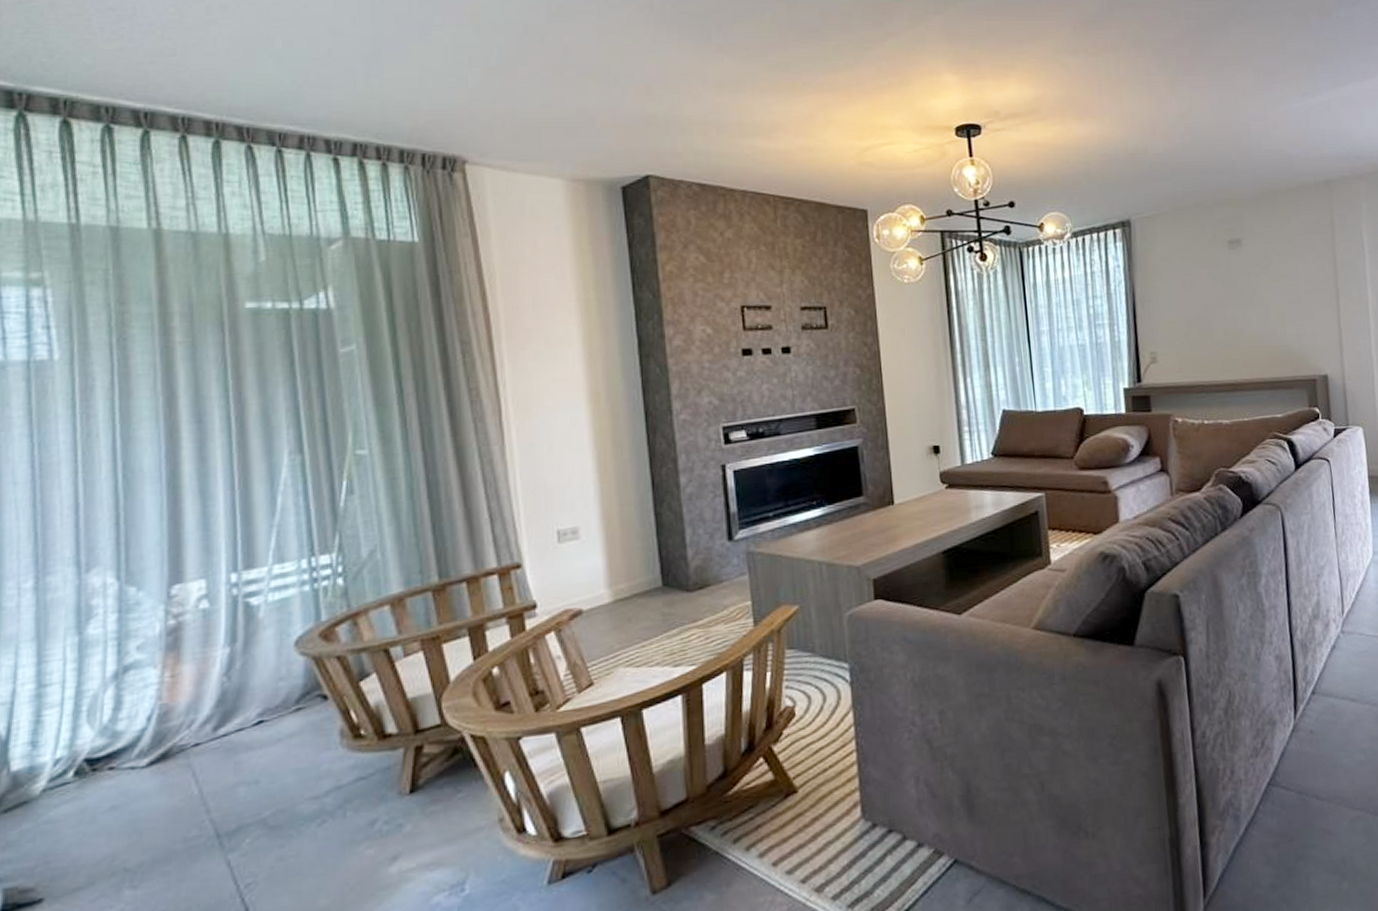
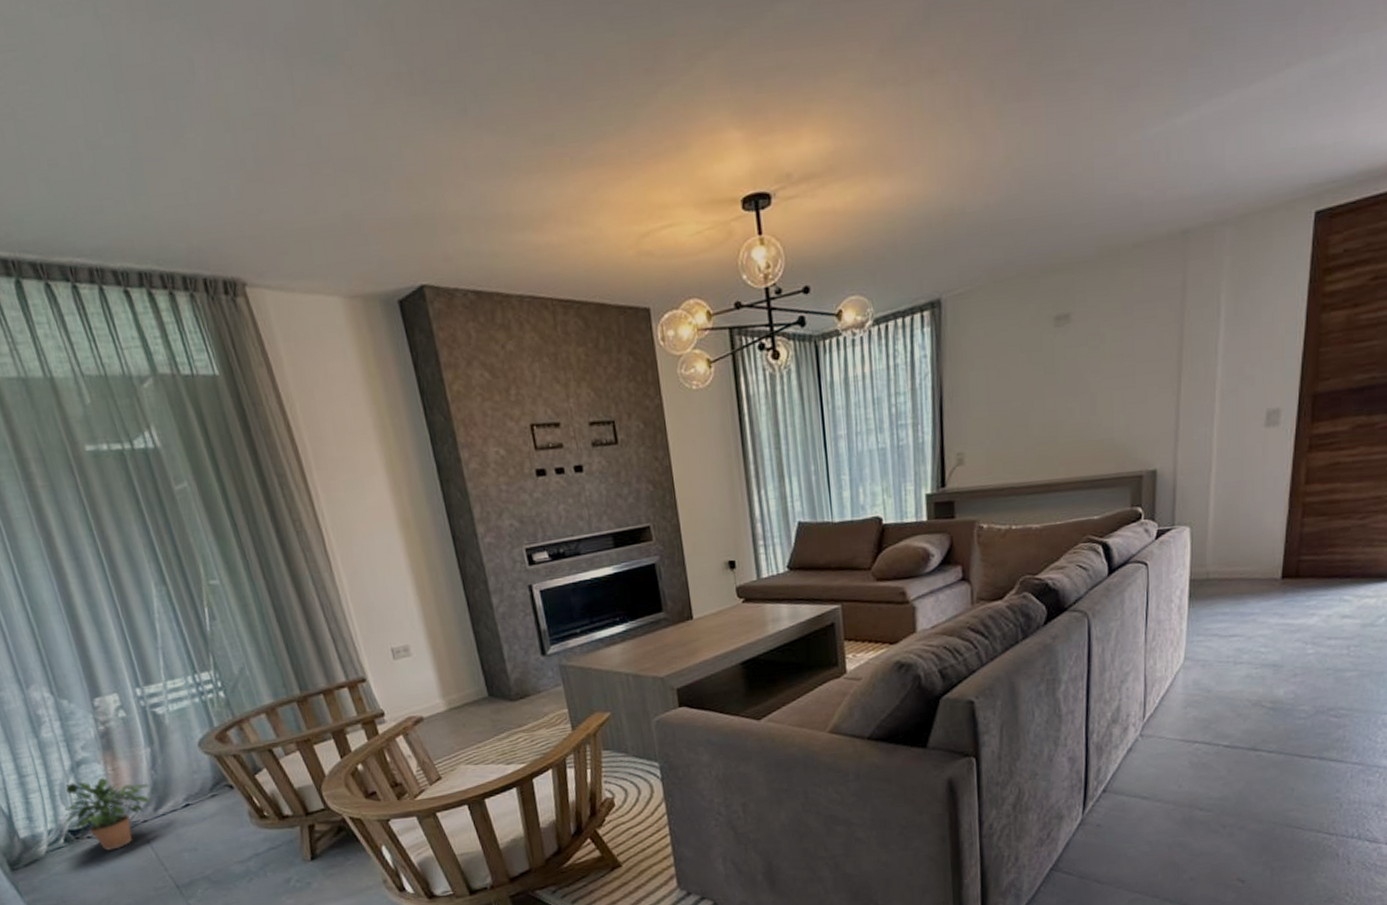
potted plant: none [81,686,218,787] -> present [64,777,152,851]

